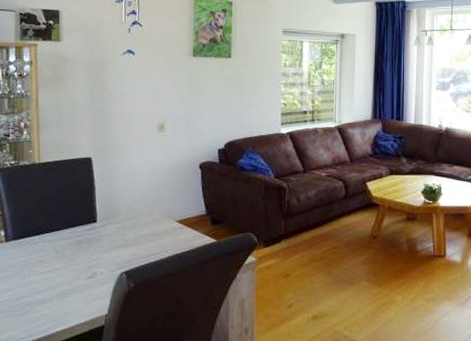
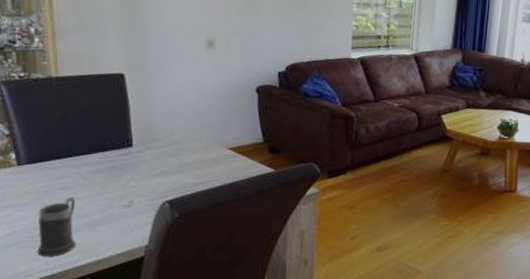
mug: none [17,270,49,325] -> present [37,197,77,256]

